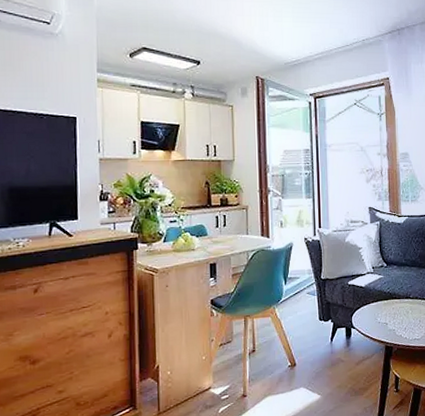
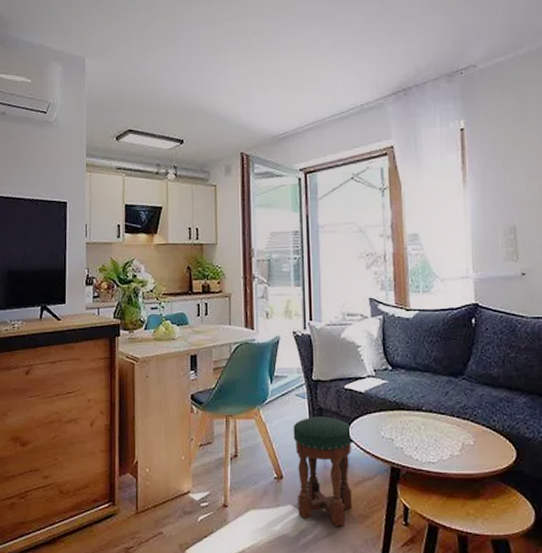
stool: none [305,309,356,400] -> present [293,416,354,526]

